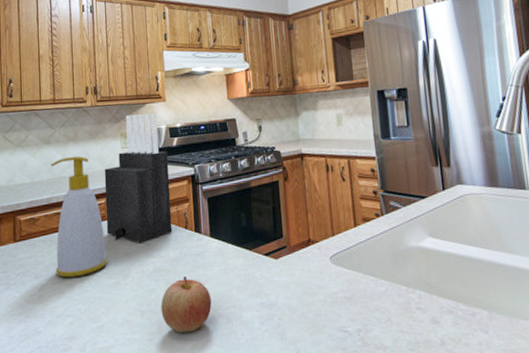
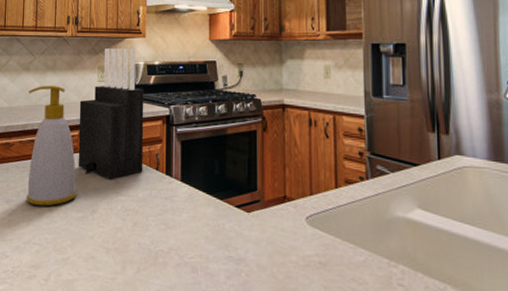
apple: present [161,276,212,333] -> none [126,219,178,277]

